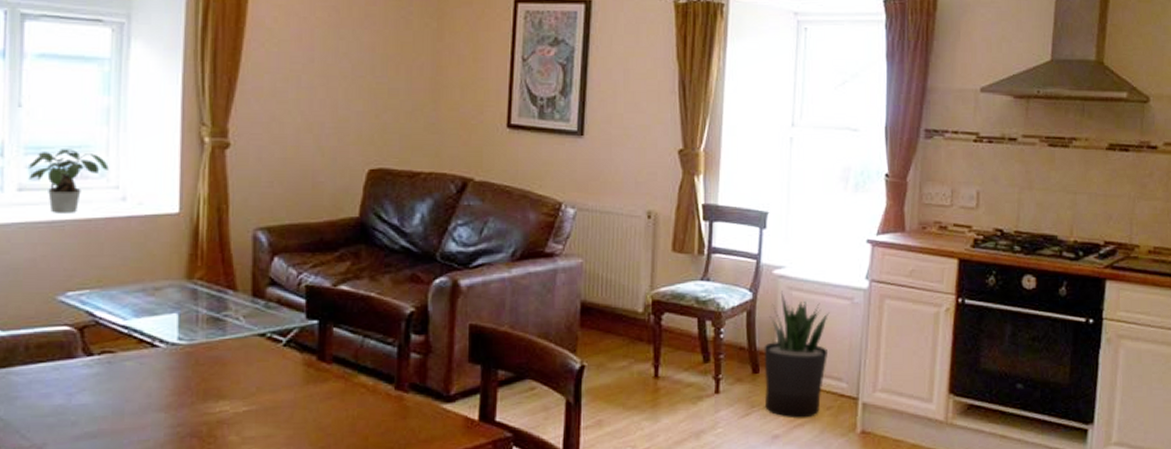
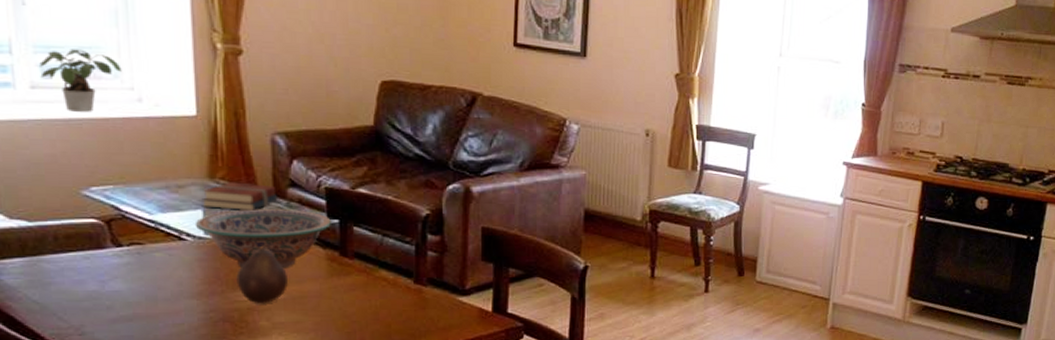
decorative bowl: none [169,310,312,376] -> present [195,209,333,269]
books: none [177,282,257,313] -> present [201,182,278,210]
fruit: none [207,352,262,415] -> present [236,247,289,303]
planter: present [764,291,830,417] -> none [747,205,808,314]

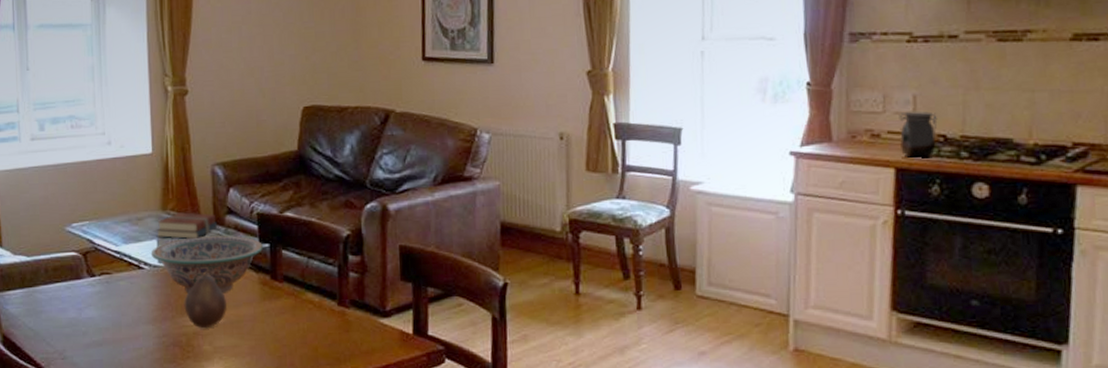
potted plant: present [39,49,122,113] -> none [38,103,96,159]
jar: none [928,135,958,175] -> present [898,110,938,159]

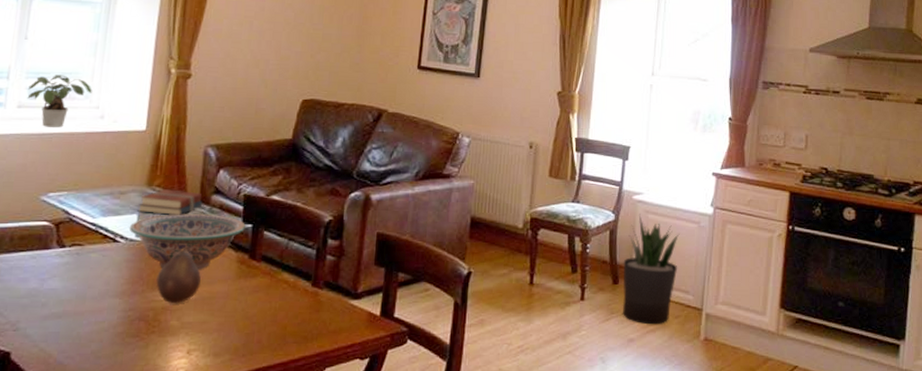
potted plant: none [38,103,96,159] -> present [27,74,92,129]
planter: none [685,207,753,334] -> present [622,214,680,324]
jar: present [898,110,938,159] -> none [794,147,822,186]

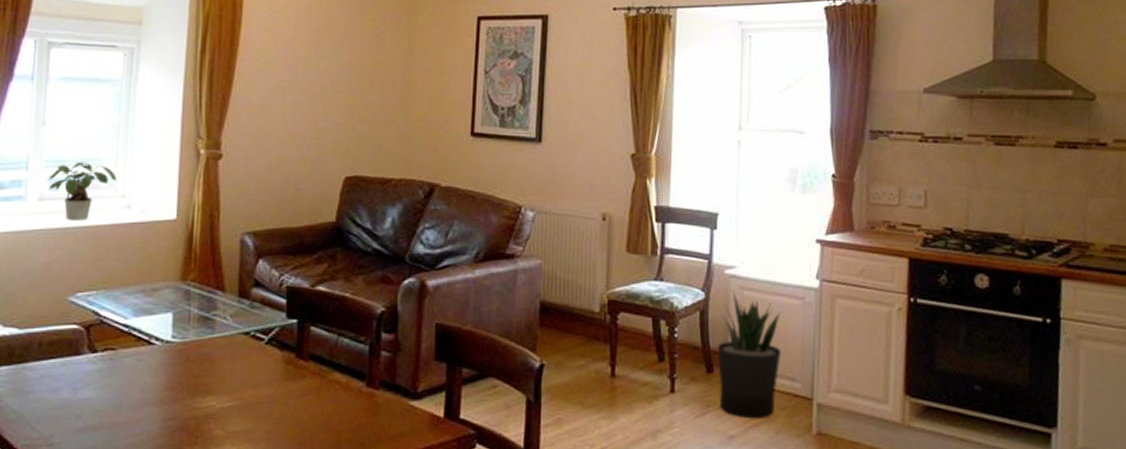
decorative bowl: present [129,214,247,270] -> none [164,310,291,373]
books: present [137,189,203,215] -> none [172,284,243,312]
fruit: present [156,249,201,303] -> none [196,350,245,410]

